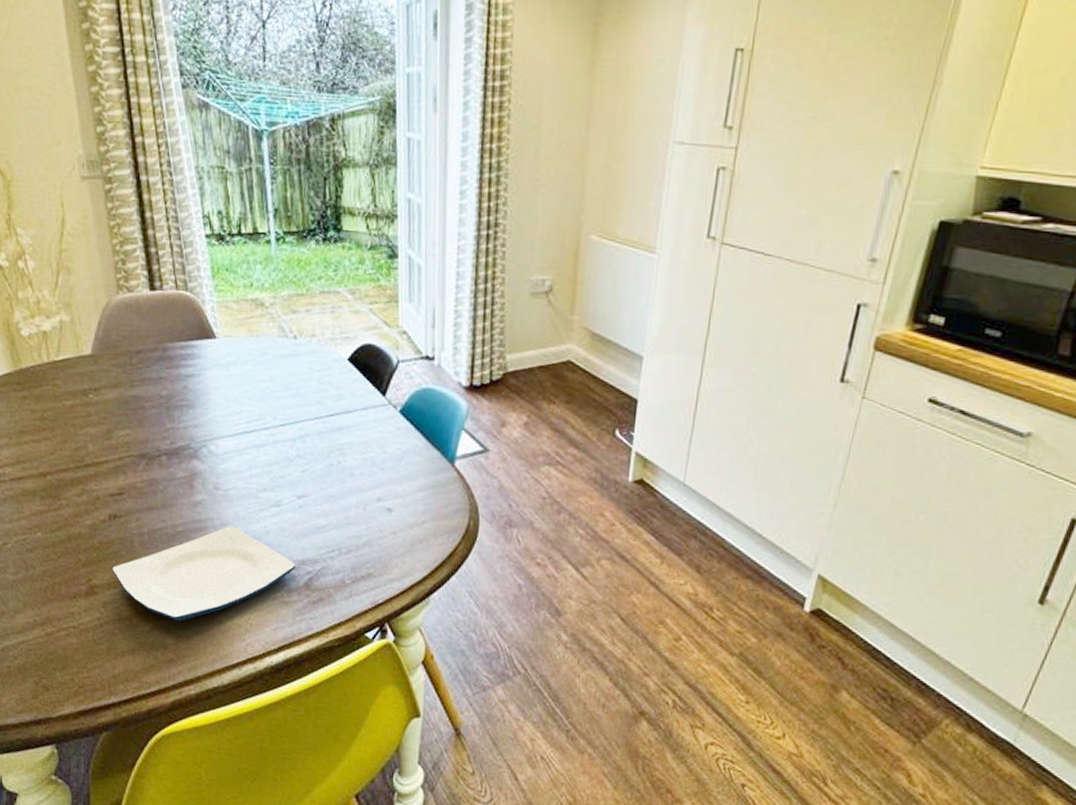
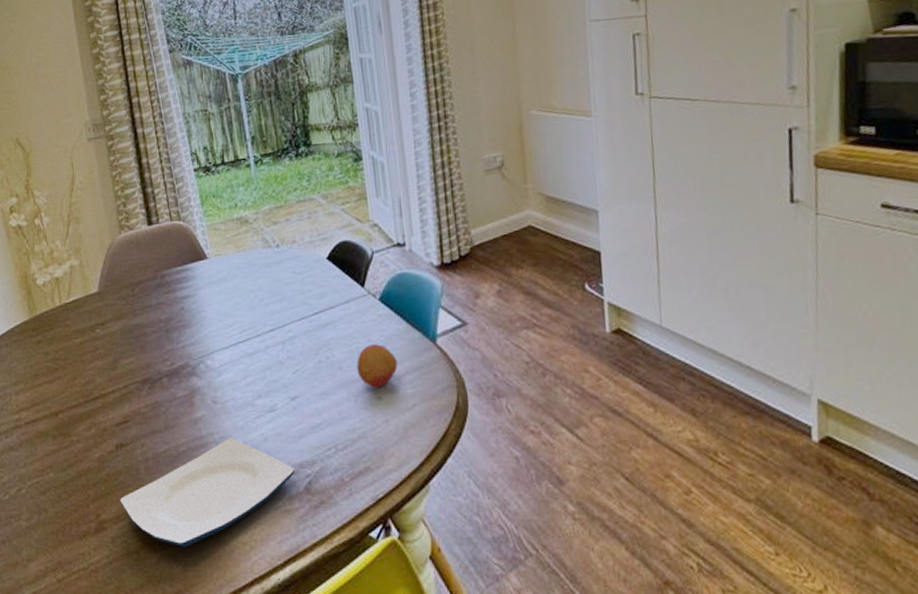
fruit: none [369,456,412,500] -> present [357,344,398,389]

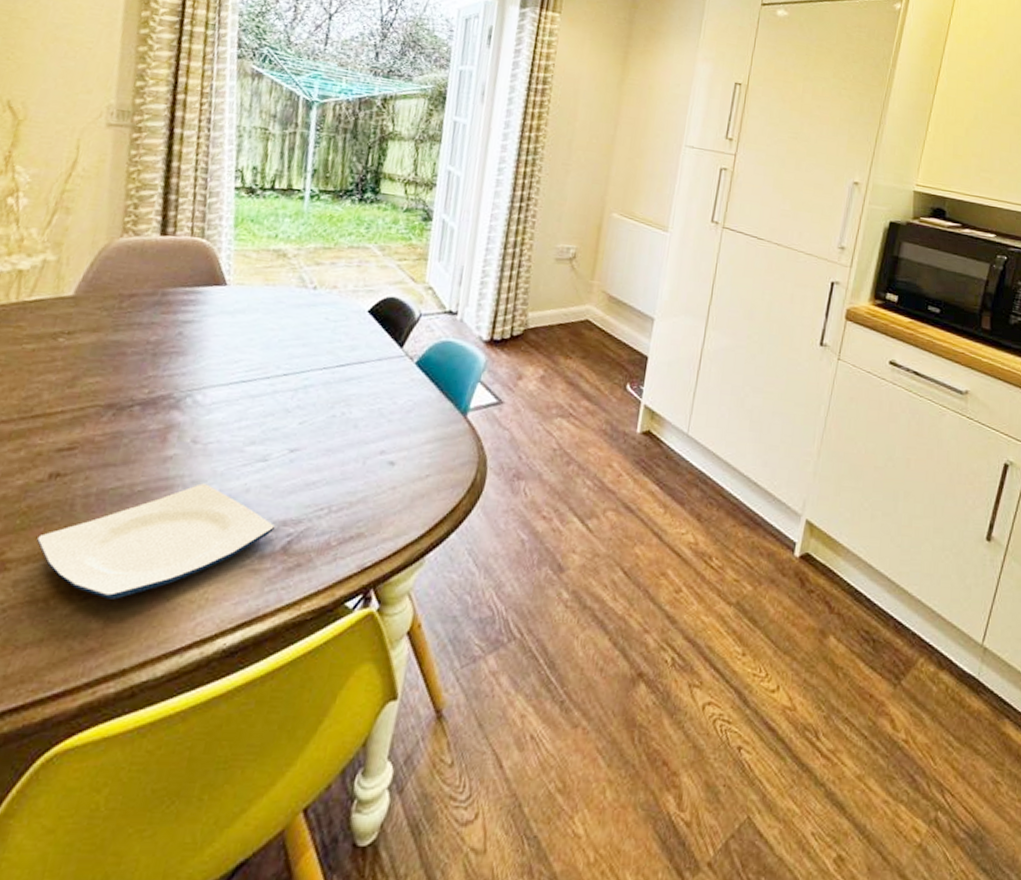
fruit: present [357,344,398,389] -> none [373,407,421,453]

